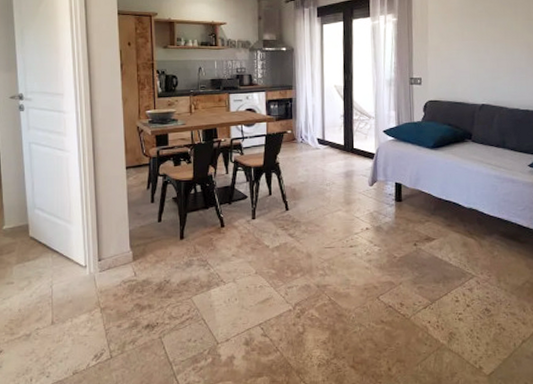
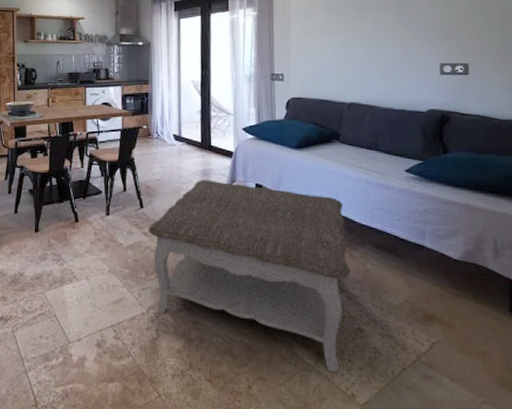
coffee table: none [293,181,480,350] -> present [148,180,351,373]

